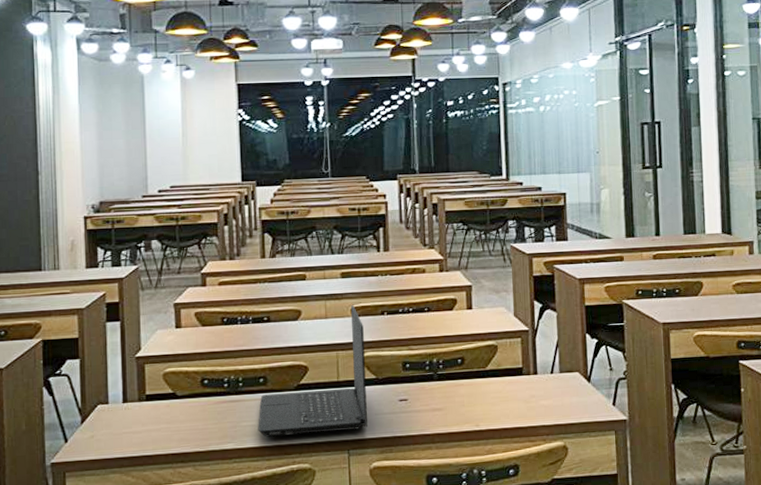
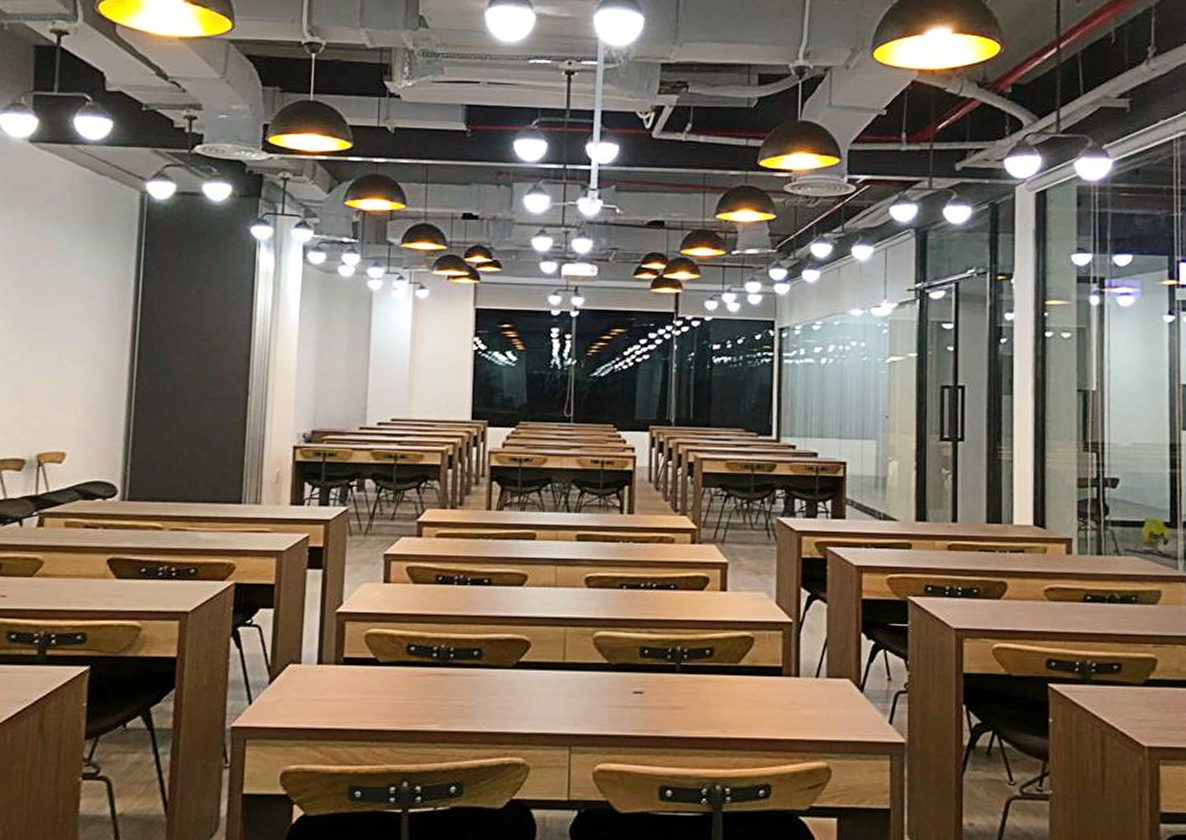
laptop: present [258,305,367,437] -> none [467,574,598,723]

